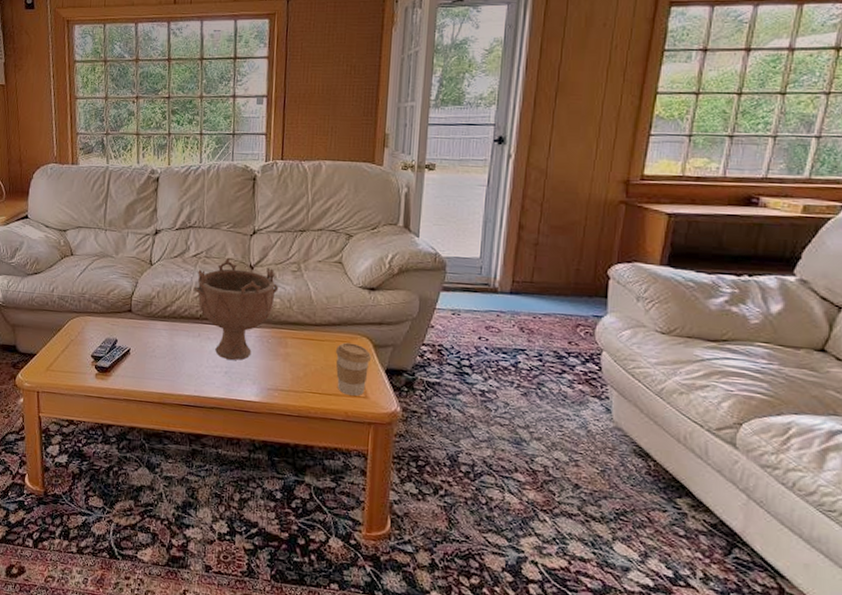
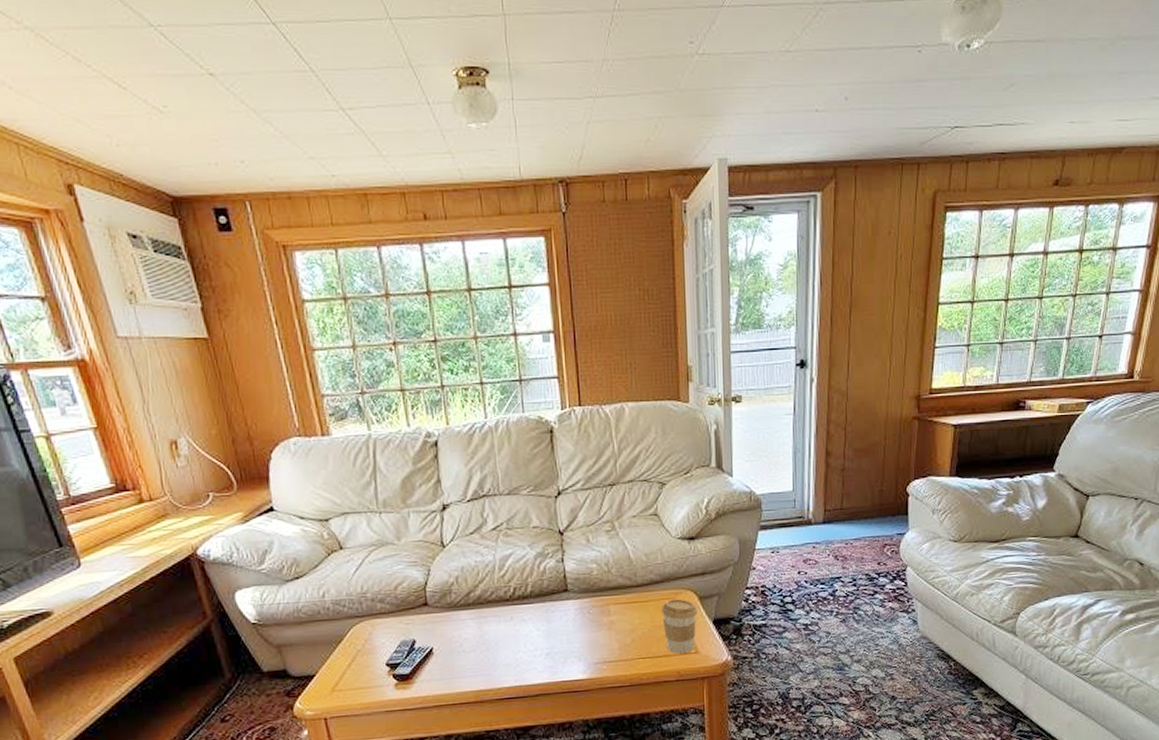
decorative bowl: present [193,258,279,361] -> none [497,527,594,641]

